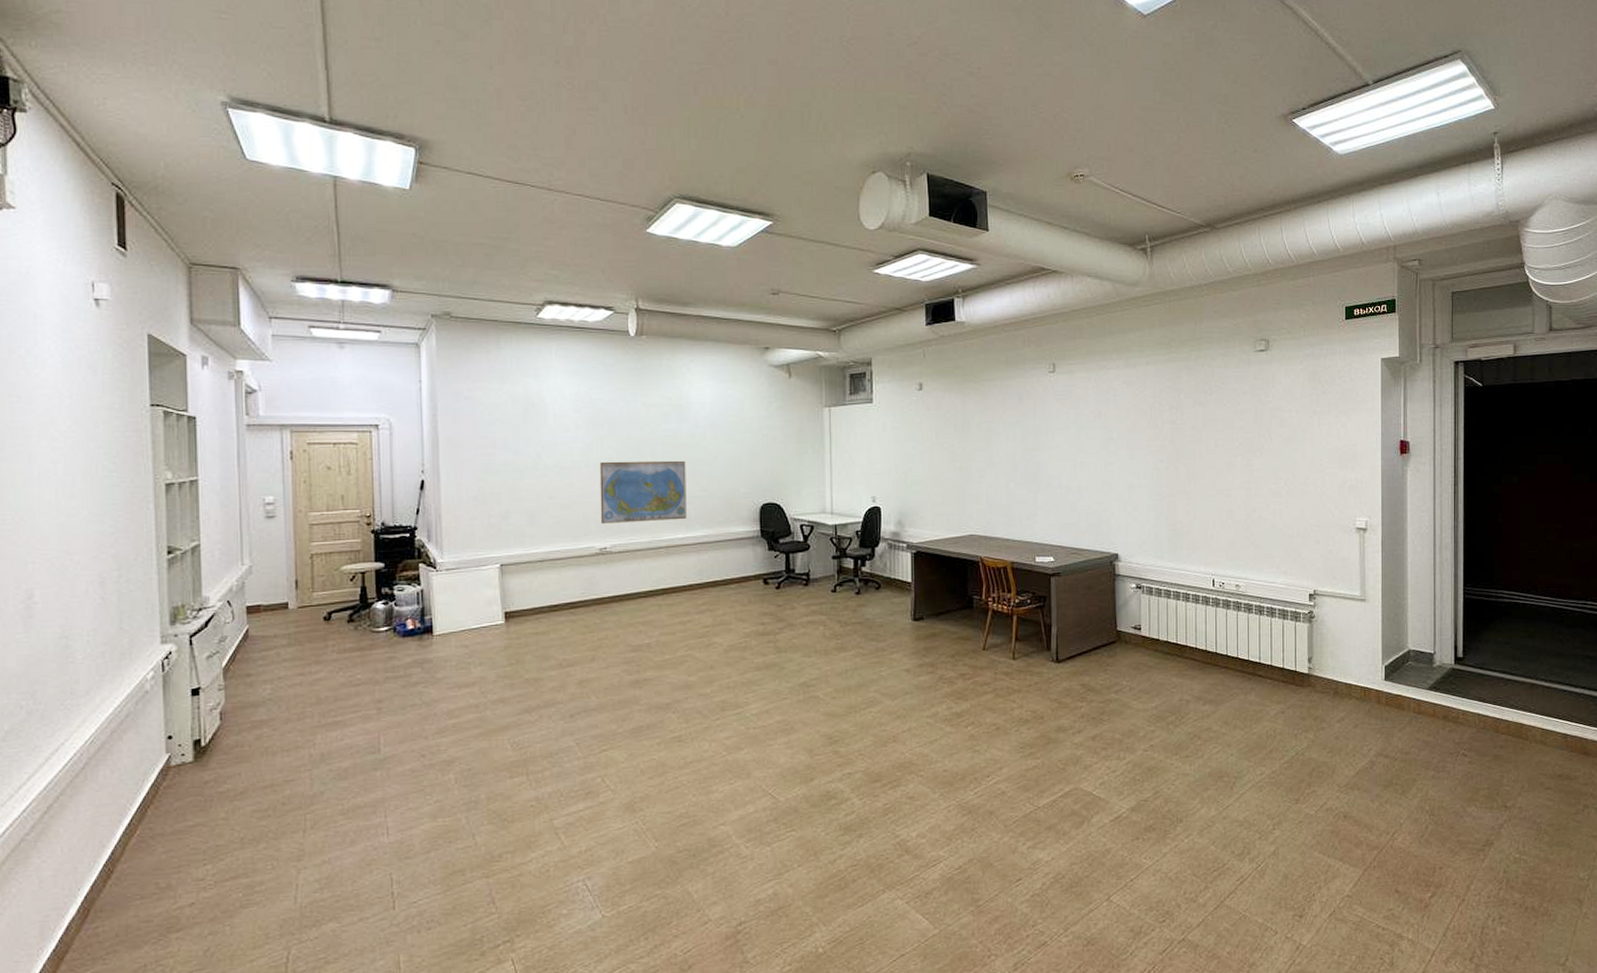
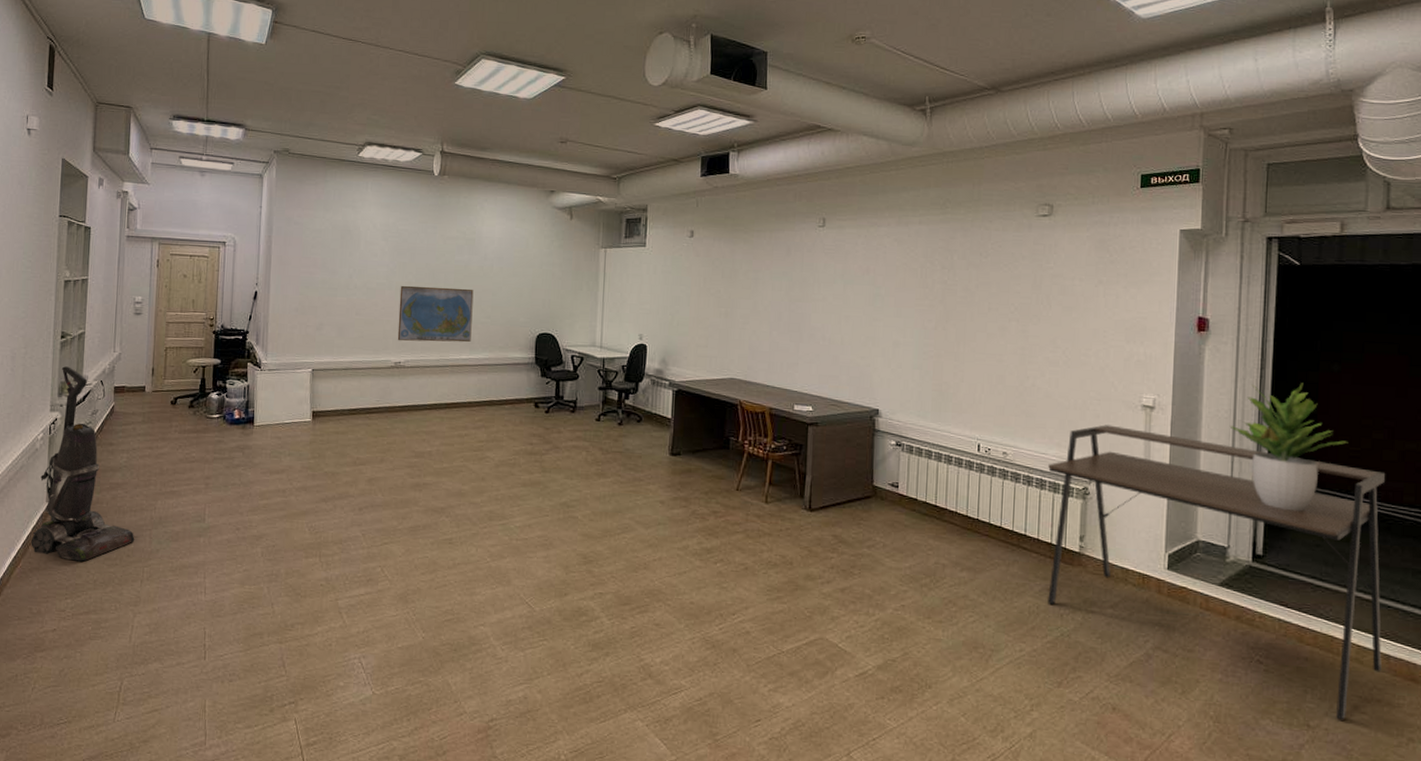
vacuum cleaner: none [149,588,291,819] -> present [30,366,135,562]
desk: none [1277,549,1561,798] -> present [1048,425,1385,720]
potted plant: none [1430,495,1527,614] -> present [1229,383,1348,512]

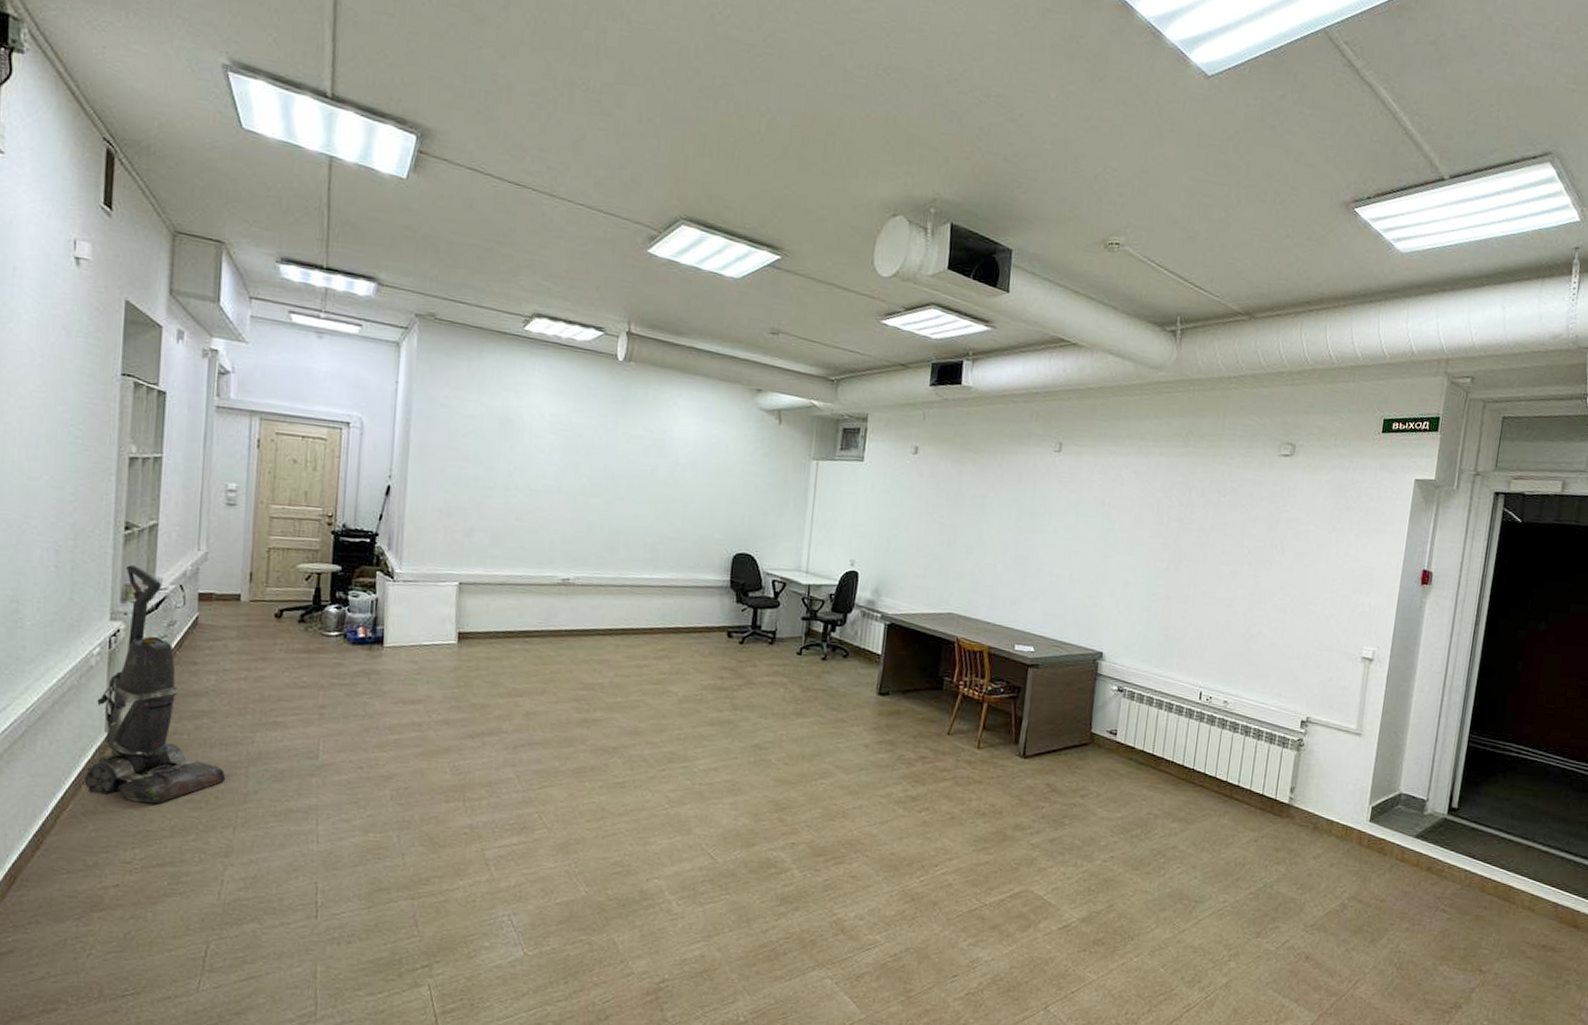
world map: present [397,285,474,343] -> none [566,488,661,560]
desk: present [1048,425,1385,720] -> none [1254,676,1574,965]
potted plant: present [1229,383,1348,512] -> none [1440,639,1545,766]

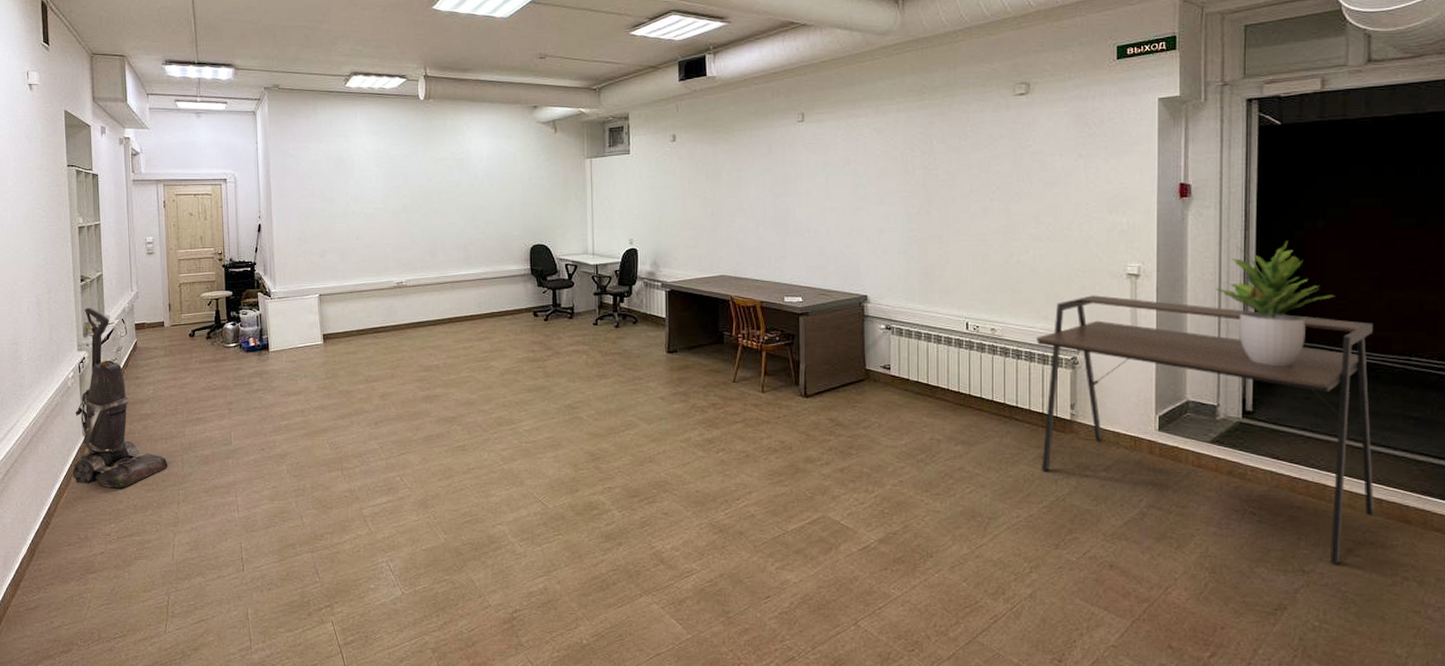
desk: none [1254,676,1574,965] -> present [1037,295,1374,564]
potted plant: none [1440,639,1545,766] -> present [1215,241,1335,367]

